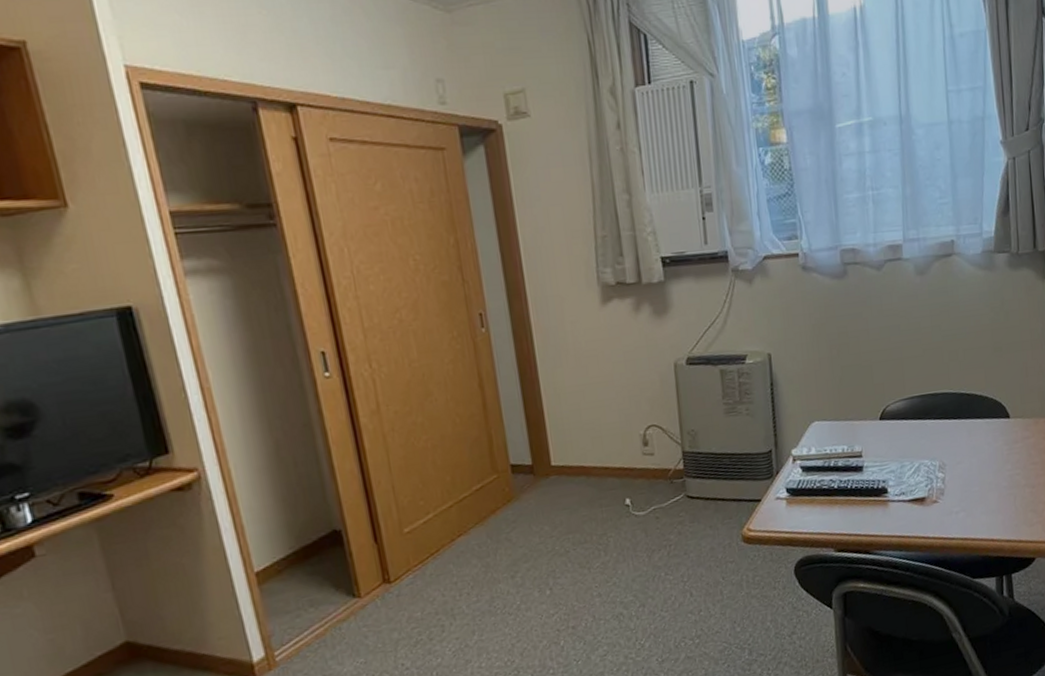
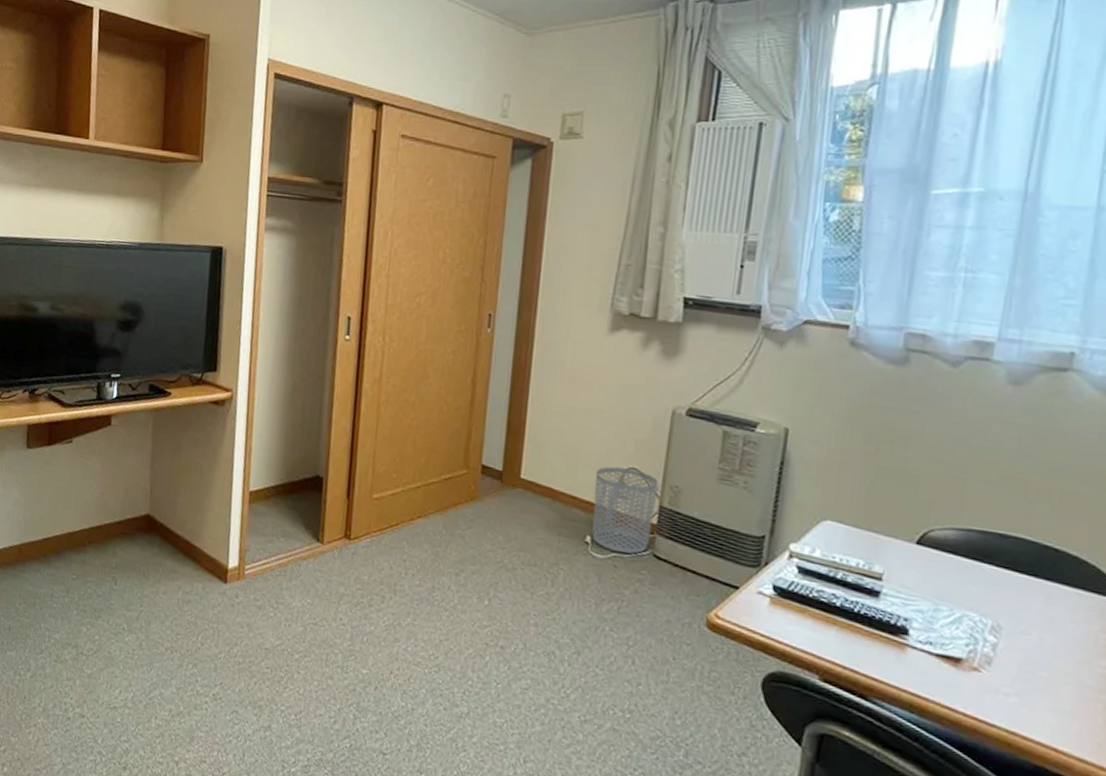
waste bin: none [620,425,681,505] -> present [592,466,659,554]

